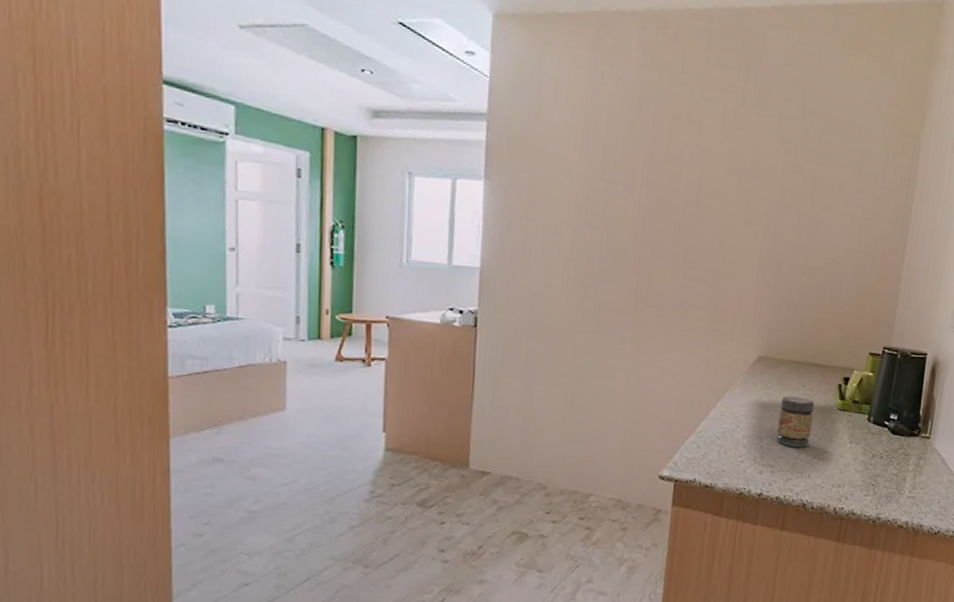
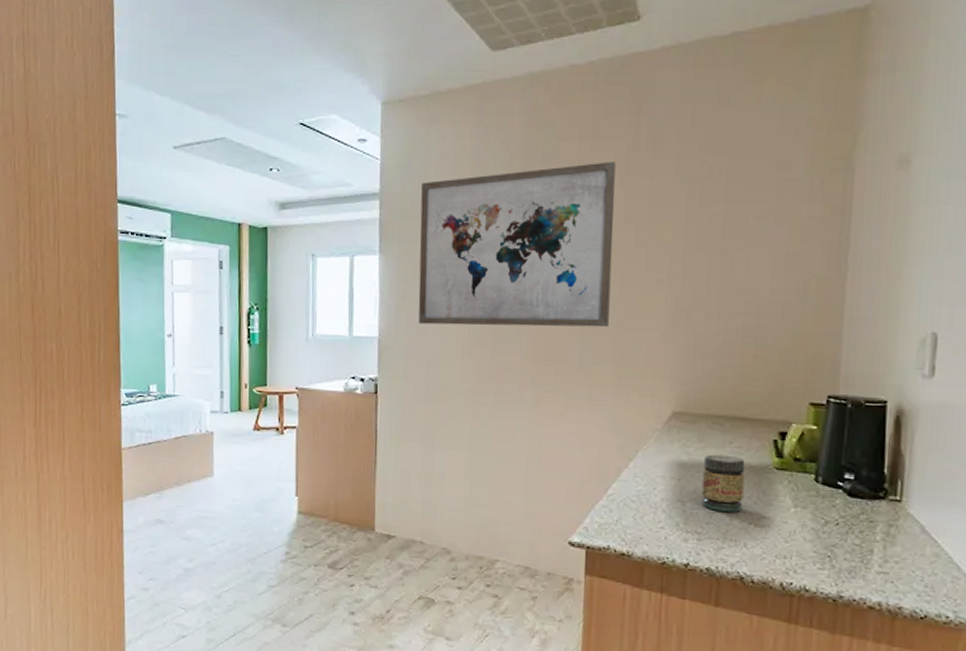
wall art: none [523,108,724,274] -> present [418,161,616,328]

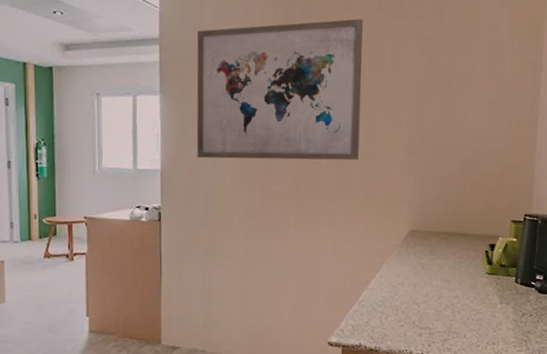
jar: present [701,454,745,512] -> none [432,264,465,310]

